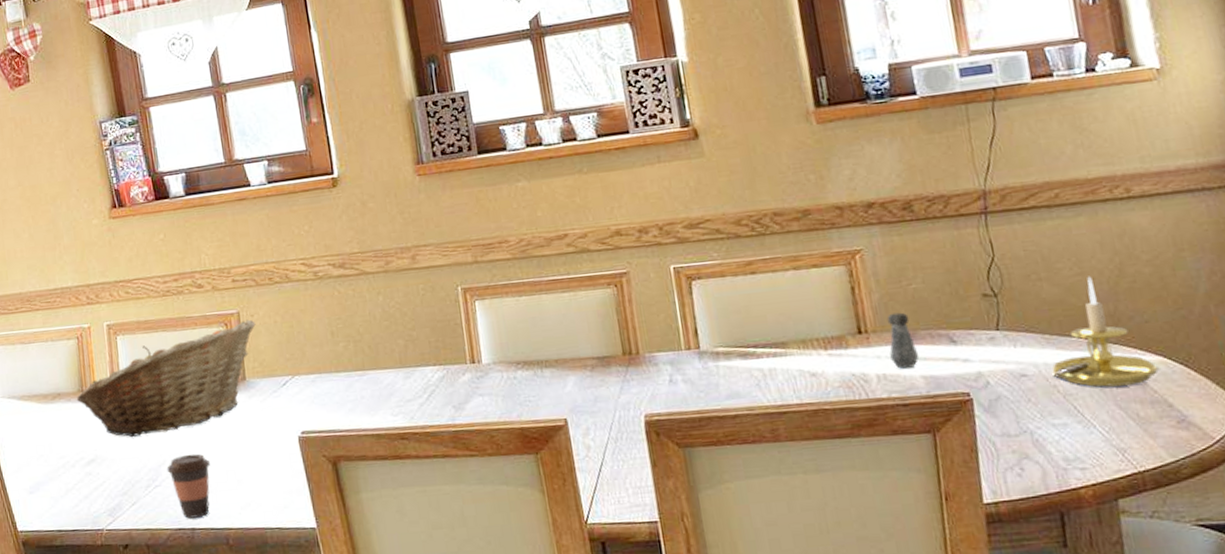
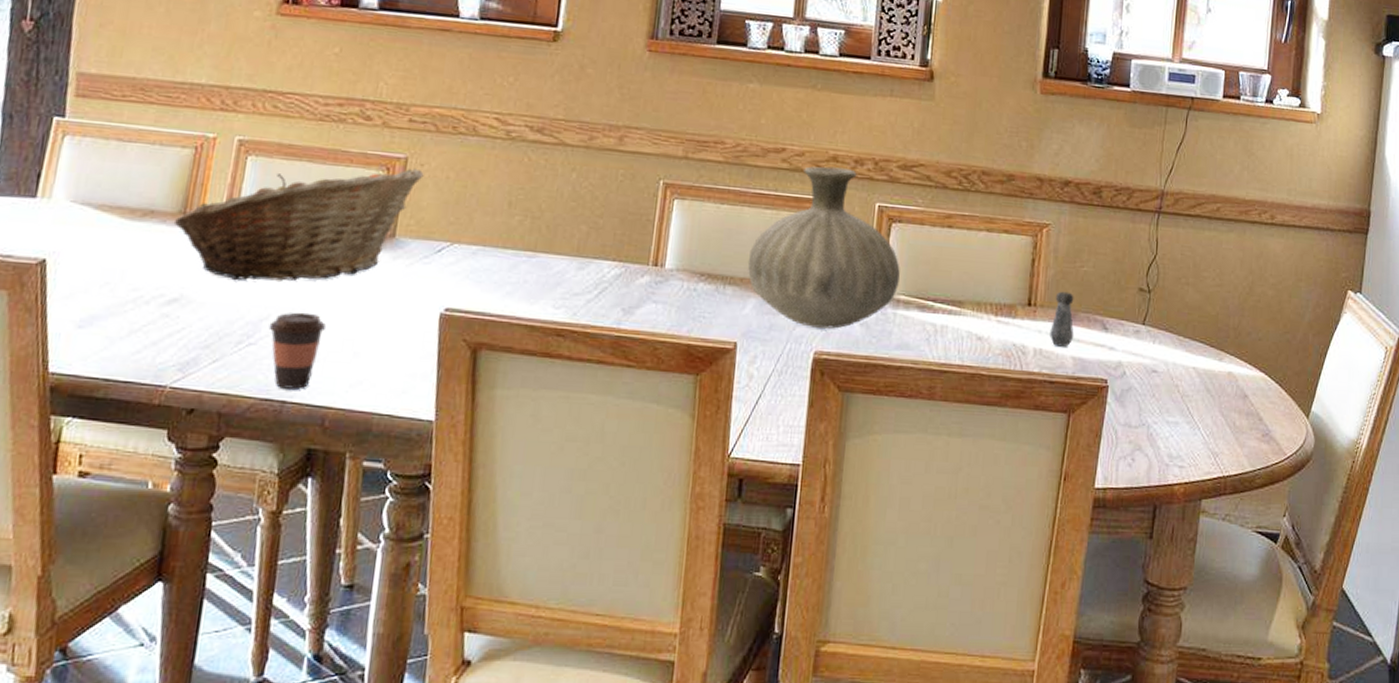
vase: none [557,239,714,393] -> present [747,166,900,329]
candle holder: present [1052,276,1160,387] -> none [1178,289,1260,395]

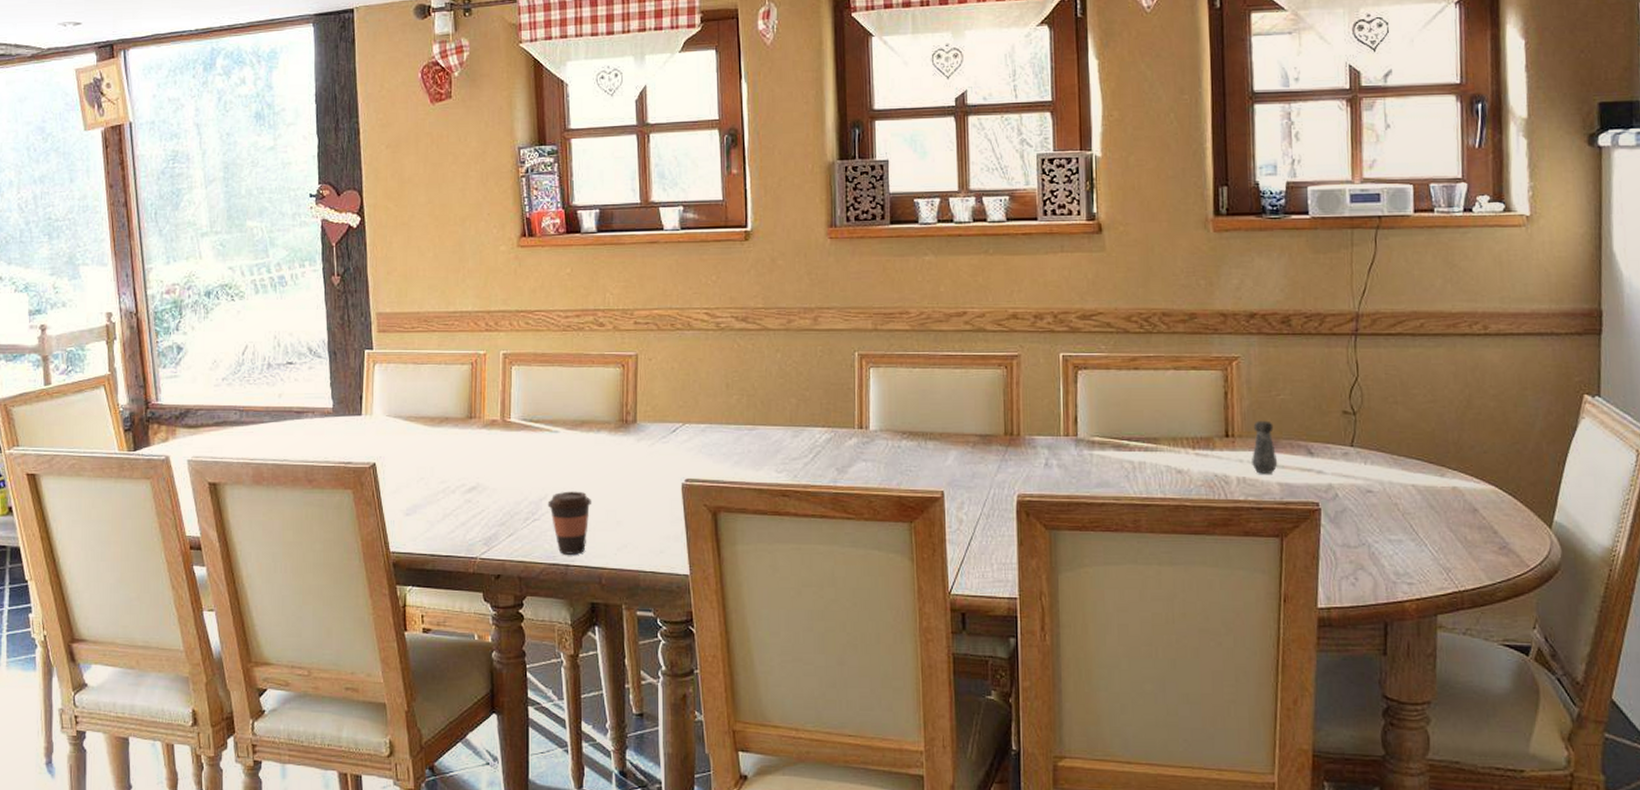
fruit basket: present [173,168,424,281] -> none [464,363,653,468]
vase: present [747,166,900,329] -> none [944,324,1092,473]

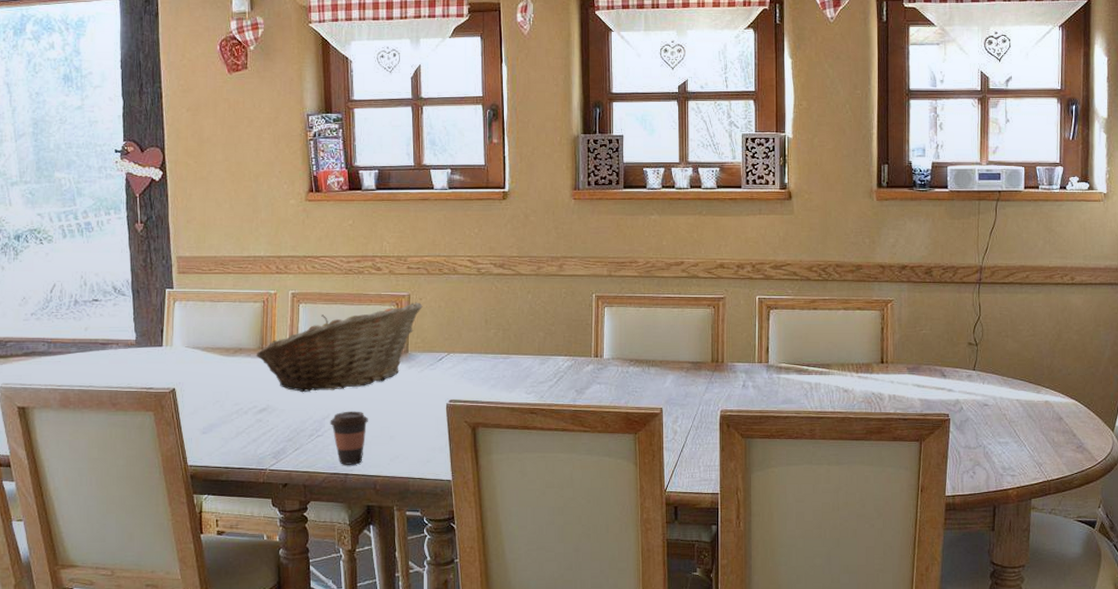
fruit basket: none [464,363,653,468] -> present [256,302,423,392]
salt shaker: present [1252,420,1278,474] -> none [900,350,920,392]

